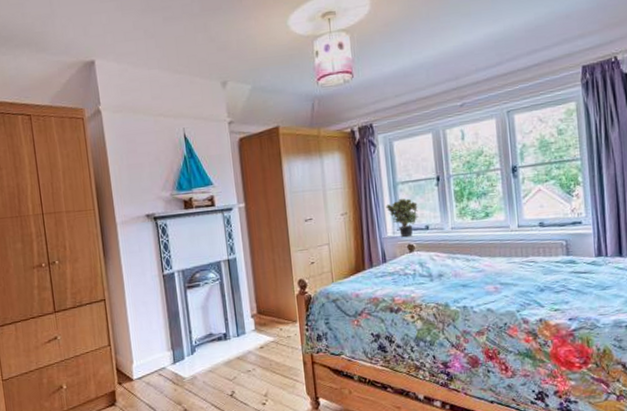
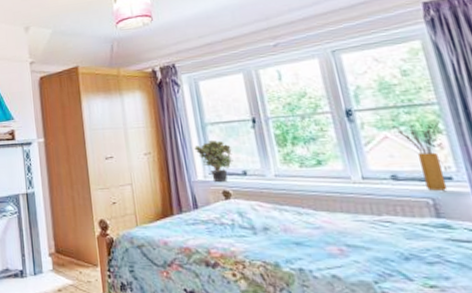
vase: none [548,174,580,234] -> present [396,120,448,191]

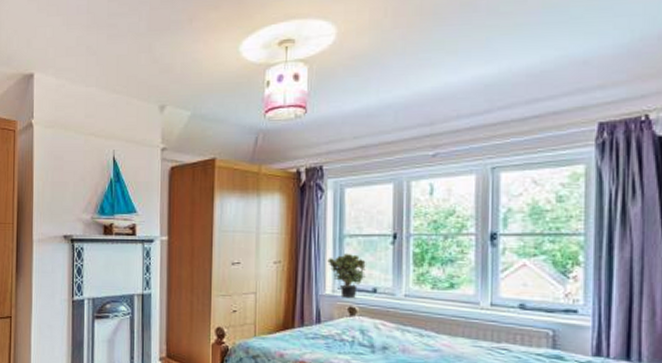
vase: present [396,120,448,191] -> none [536,252,581,323]

